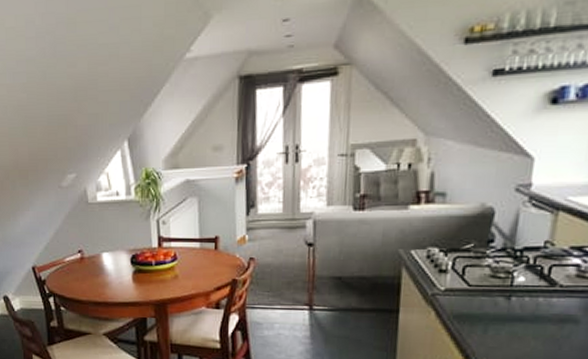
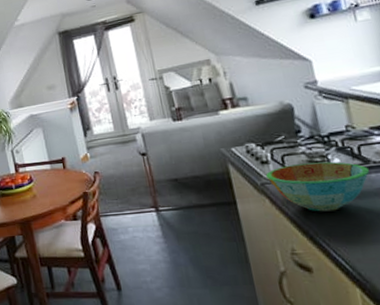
bowl: none [439,277,553,332] -> present [265,161,370,212]

